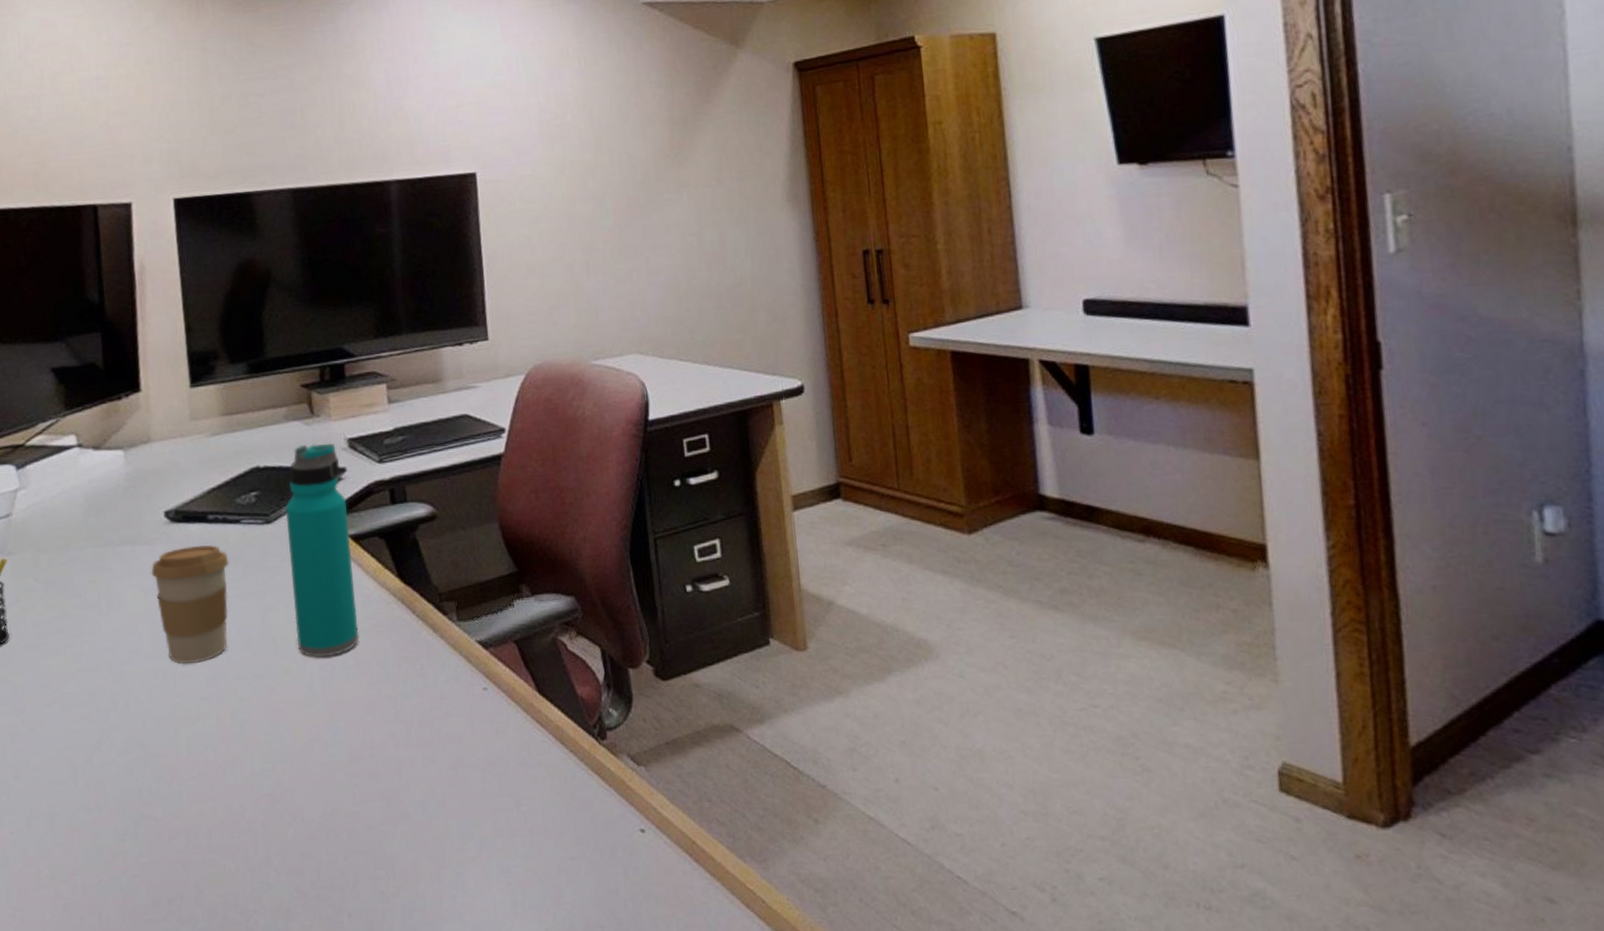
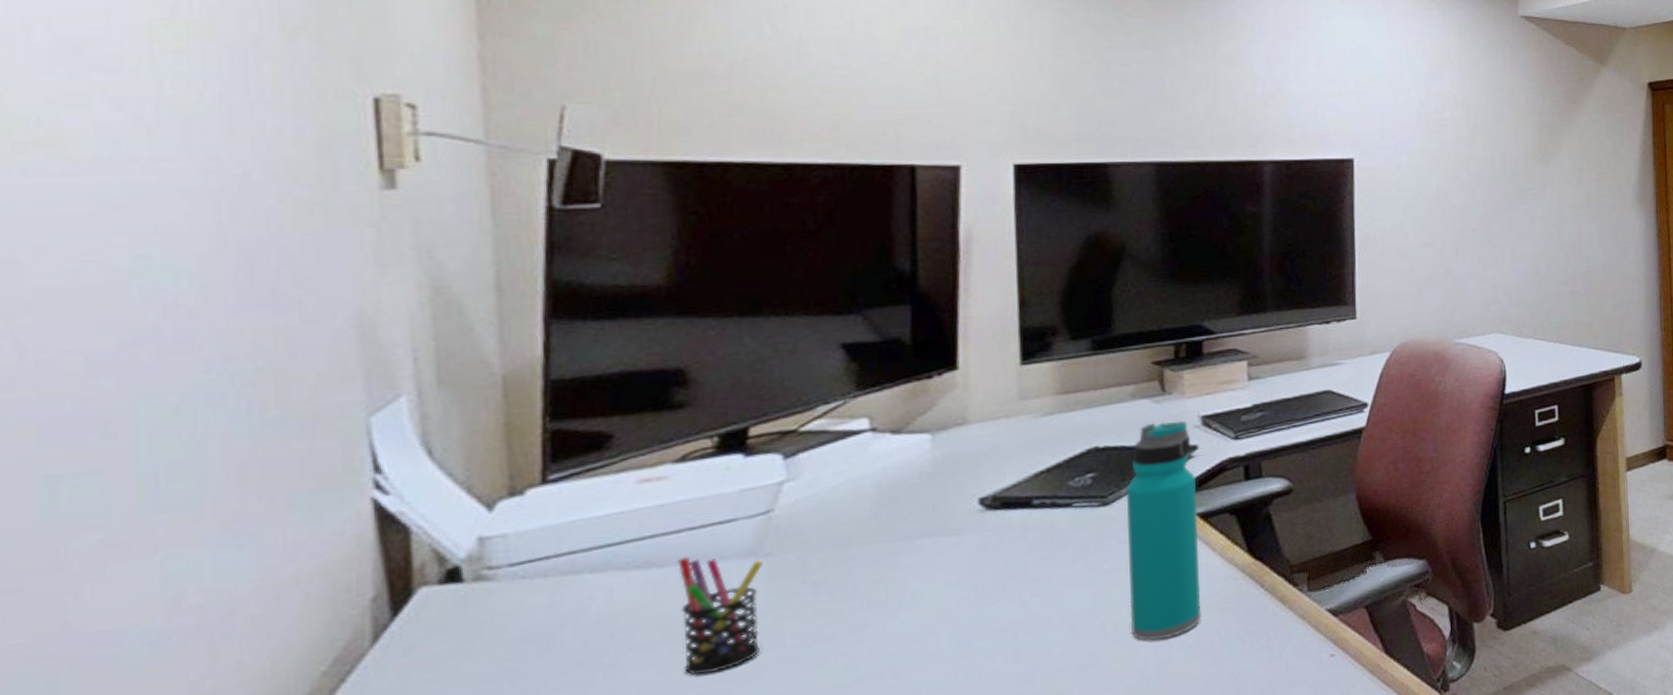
coffee cup: present [151,544,229,665] -> none [957,531,1055,663]

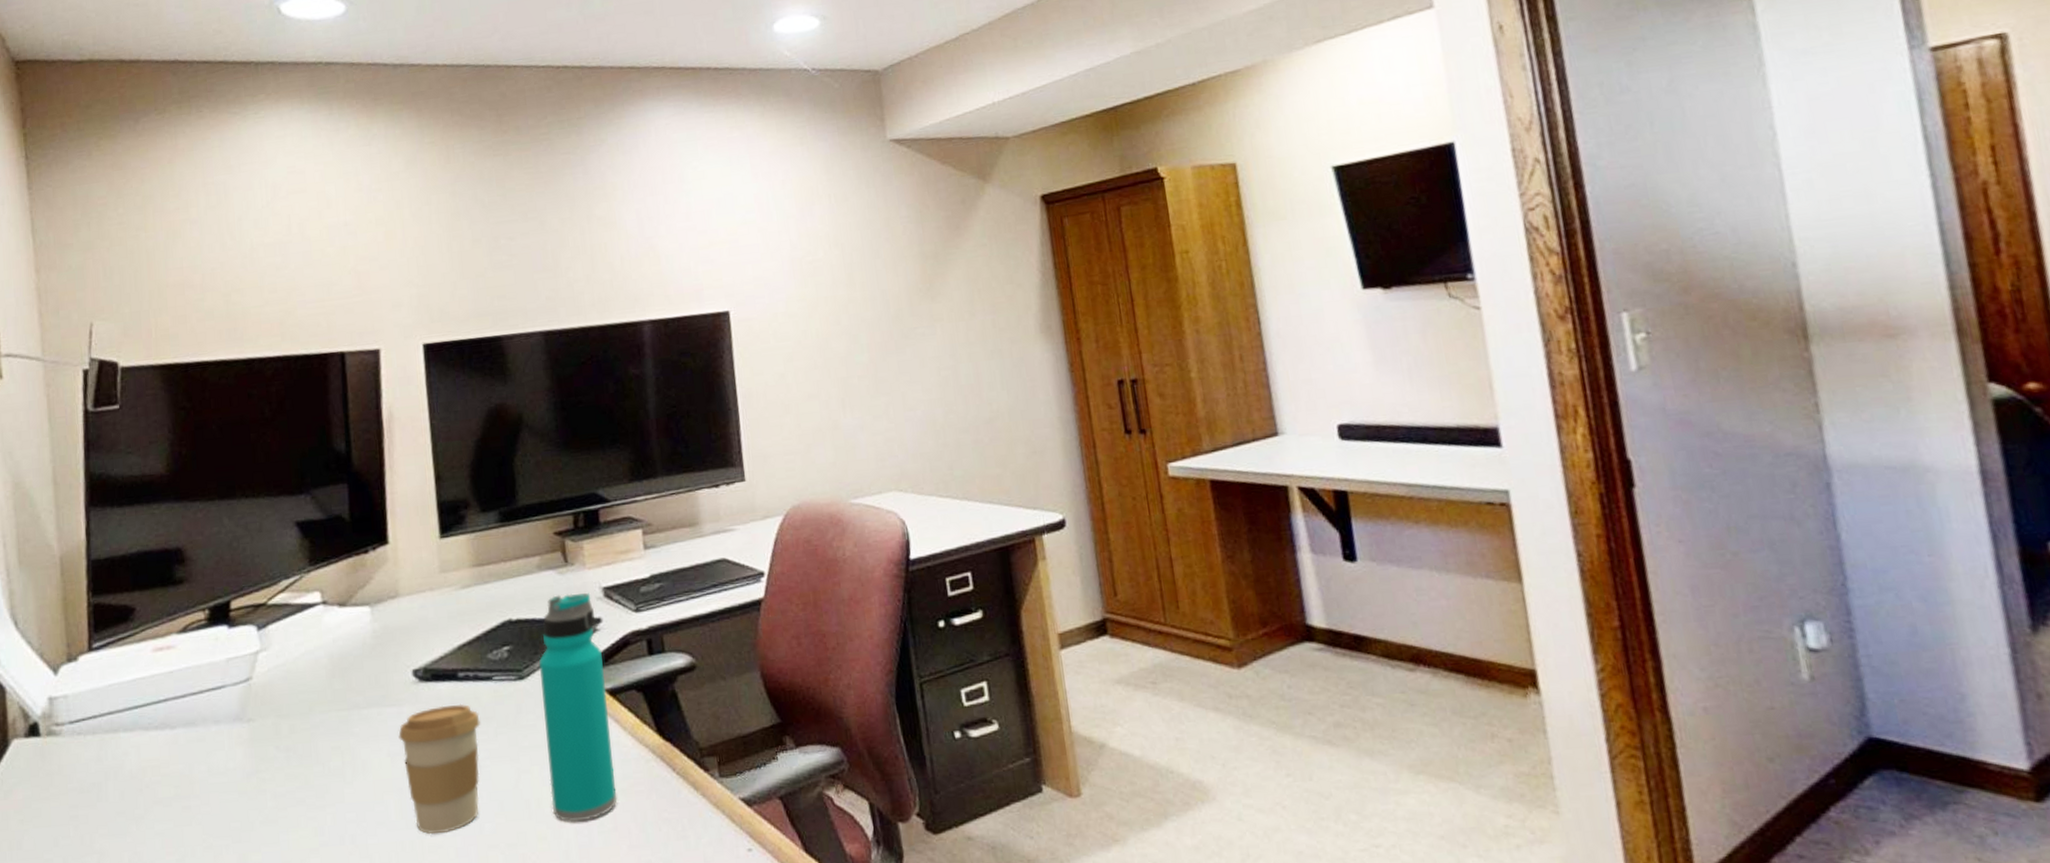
pen holder: present [678,557,763,674] -> none [184,720,248,830]
coffee cup: none [957,531,1055,663] -> present [398,704,480,835]

